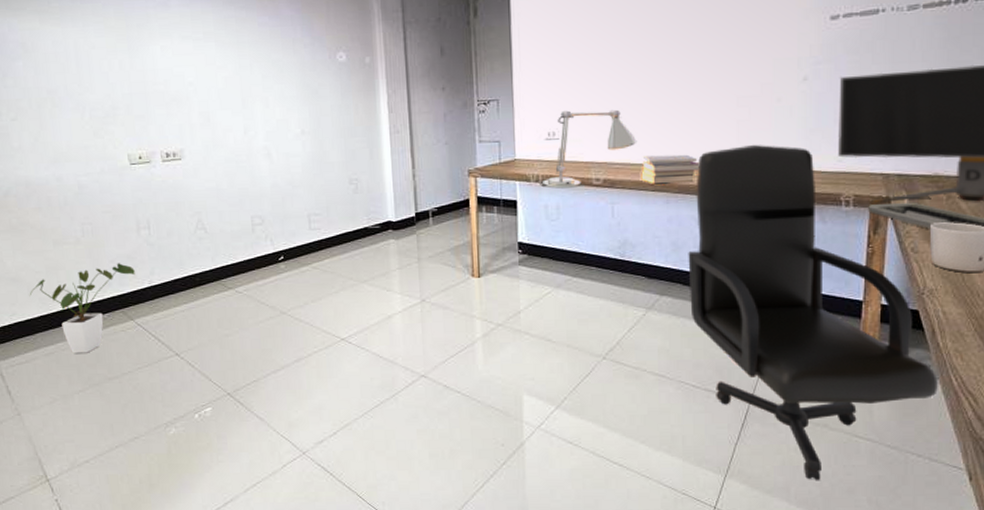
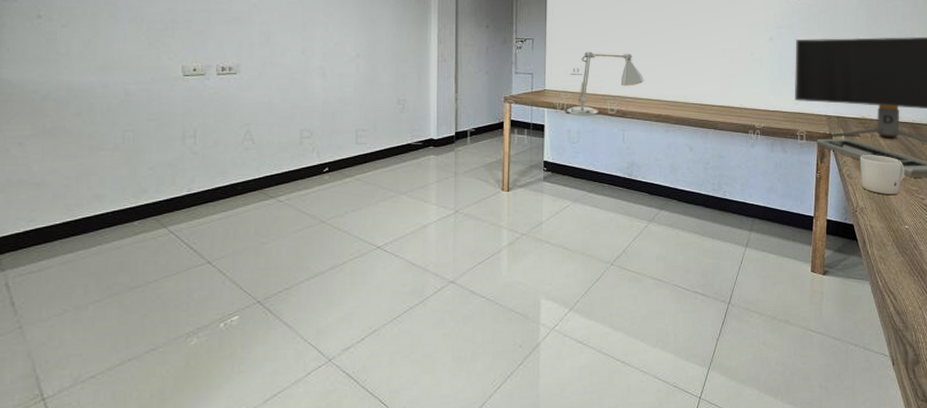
house plant: present [29,263,135,354] -> none [53,170,174,262]
books: present [640,154,700,185] -> none [646,92,693,116]
chair: present [688,144,938,481] -> none [682,87,868,371]

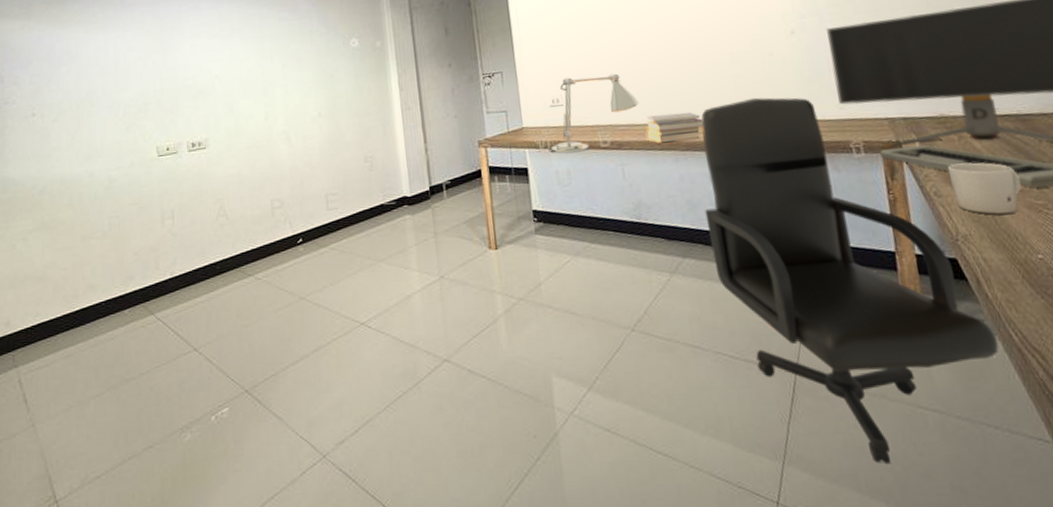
books: none [646,92,693,116] -> present [646,112,704,144]
chair: none [682,87,868,371] -> present [701,97,999,465]

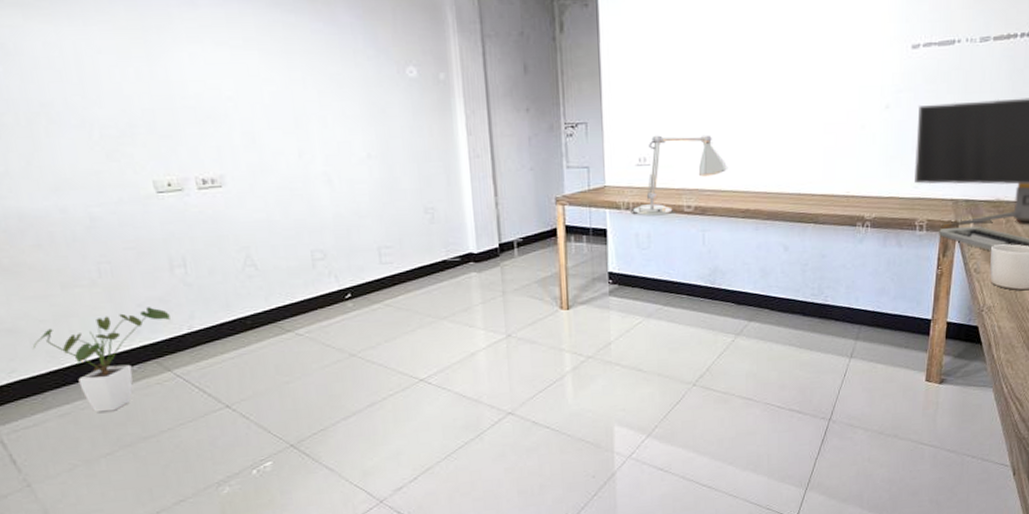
house plant: none [54,255,158,354] -> present [32,307,170,413]
books: present [646,112,704,144] -> none [730,181,788,211]
chair: present [701,97,999,465] -> none [775,170,992,487]

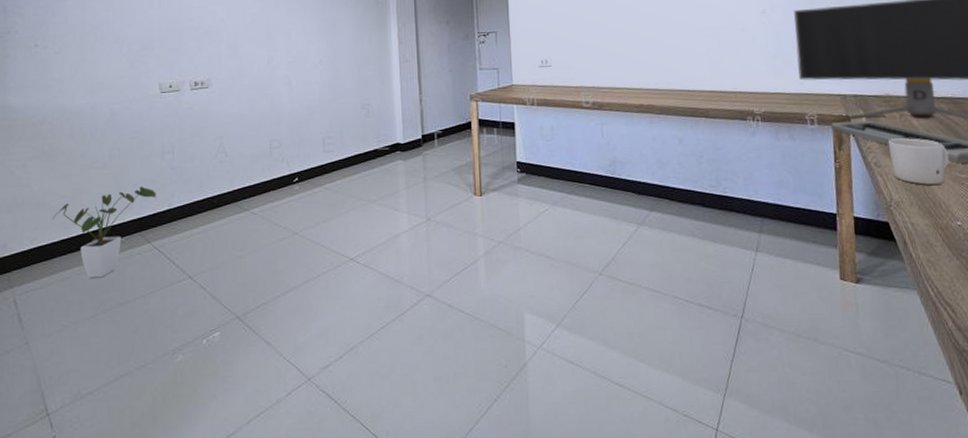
desk lamp: present [630,135,728,216] -> none [535,39,621,111]

